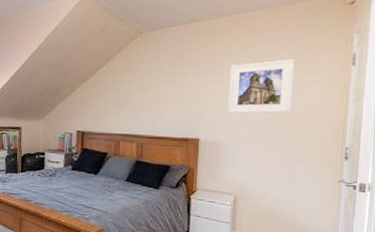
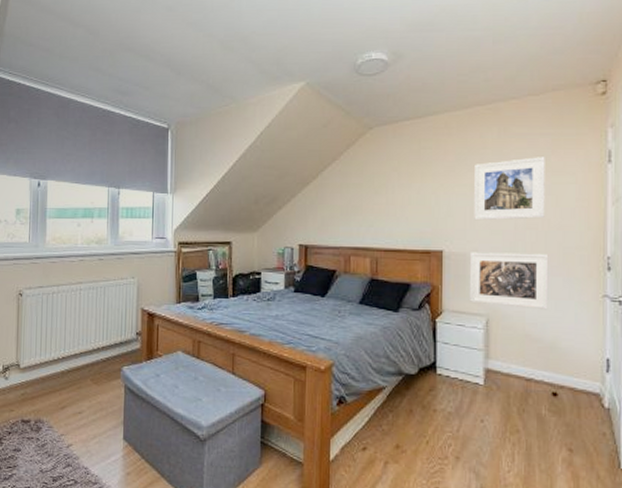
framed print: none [221,140,293,192] -> present [470,252,549,310]

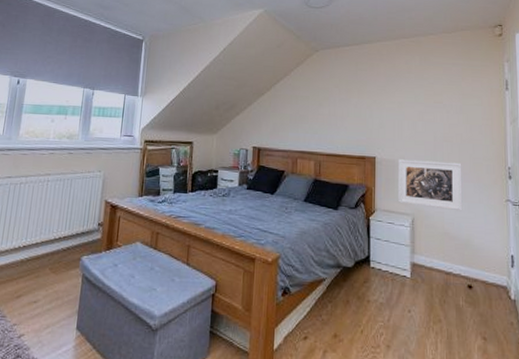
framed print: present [474,157,545,221] -> none [401,82,458,133]

